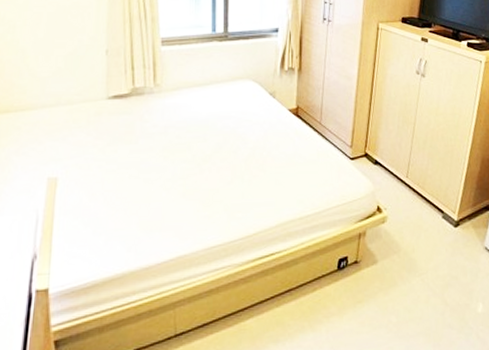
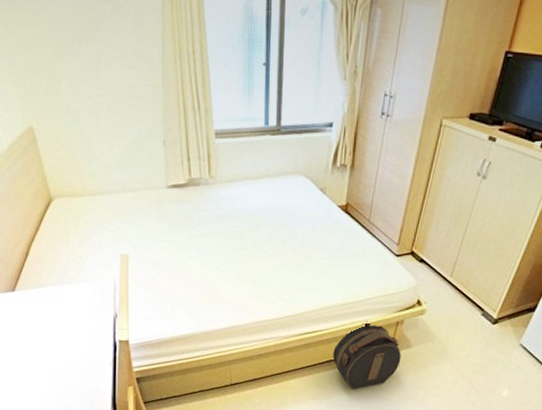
hat box: none [294,236,368,324] -> present [333,321,401,390]

